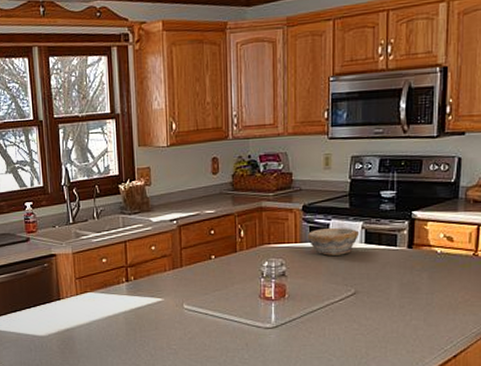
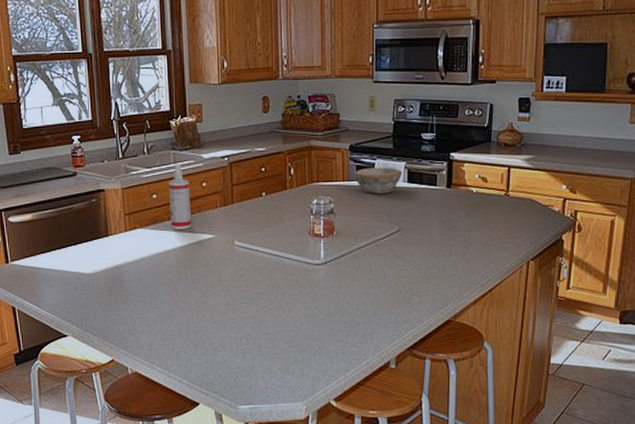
spray bottle: none [118,228,141,293] -> present [169,164,192,229]

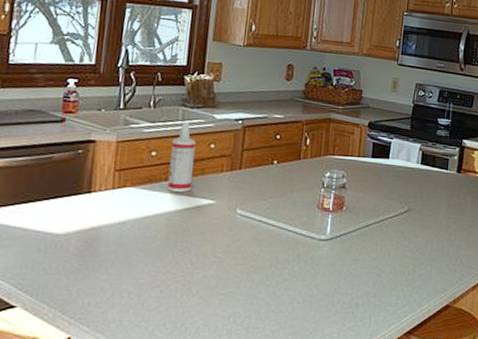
bowl: present [354,167,403,194] -> none [369,146,417,173]

